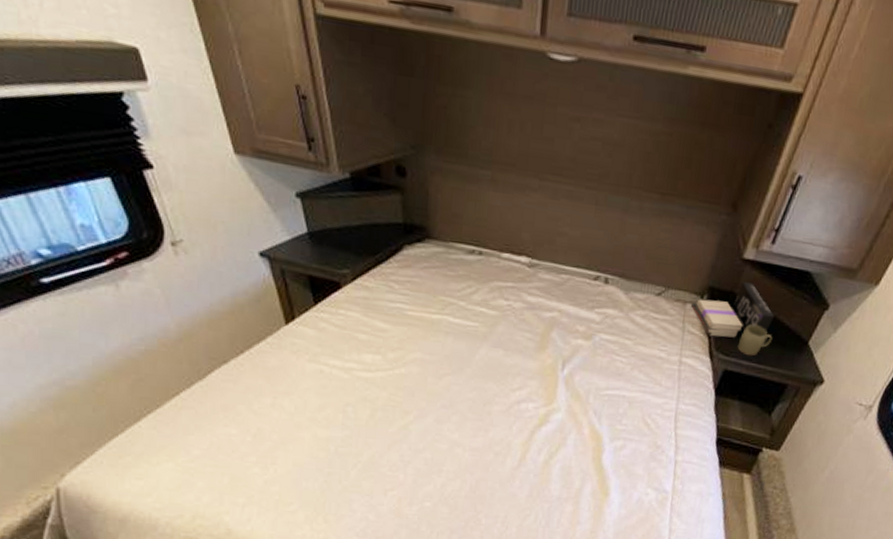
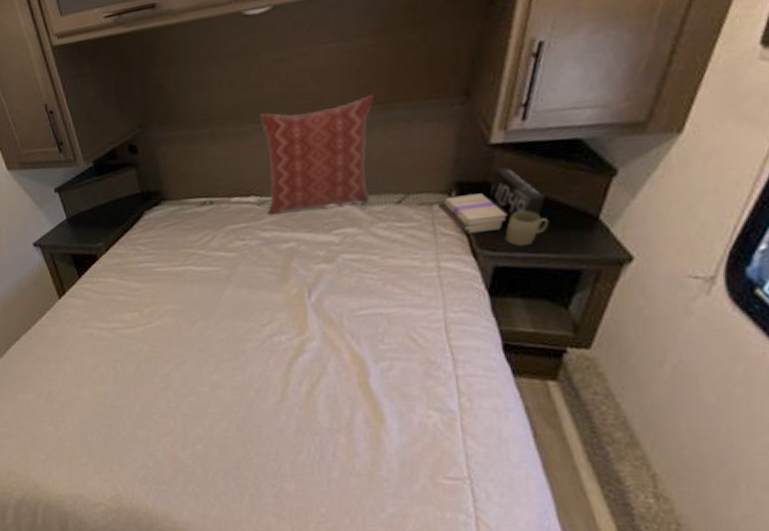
pillow: none [537,171,657,289] -> present [259,95,374,215]

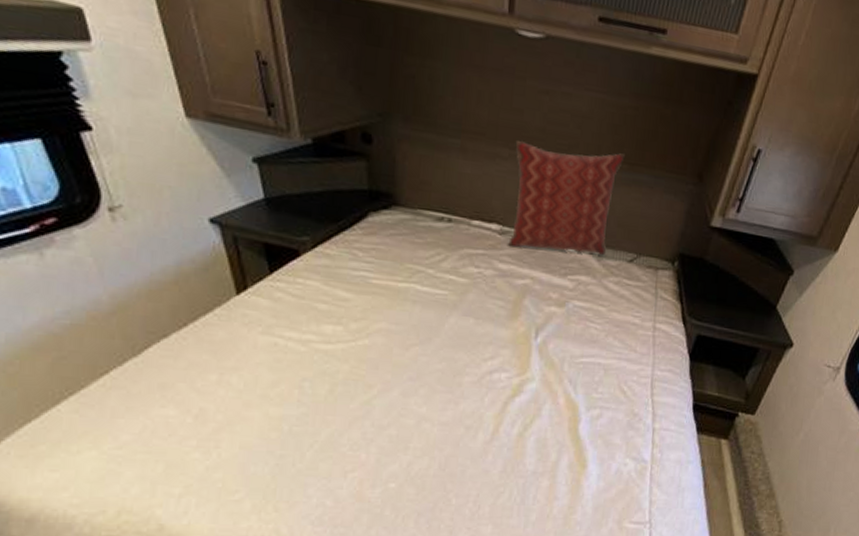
books: present [437,193,507,234] -> none [662,265,714,303]
alarm clock: present [487,167,546,230] -> none [701,249,743,309]
mug: present [505,210,549,247] -> none [709,290,743,321]

